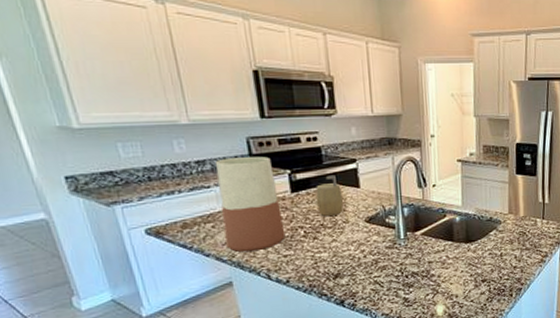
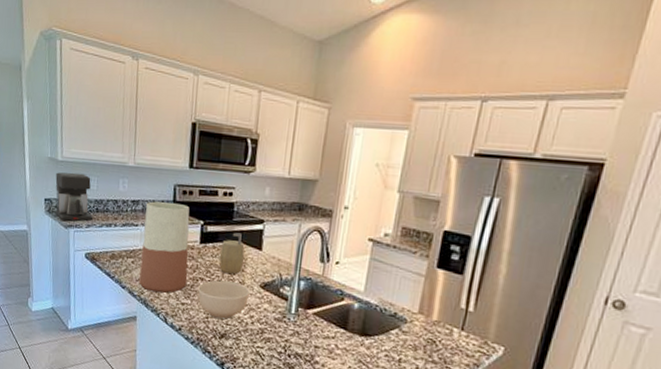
coffee maker: none [75,140,145,199] -> present [55,172,92,222]
bowl: none [298,222,357,261] -> present [197,280,251,320]

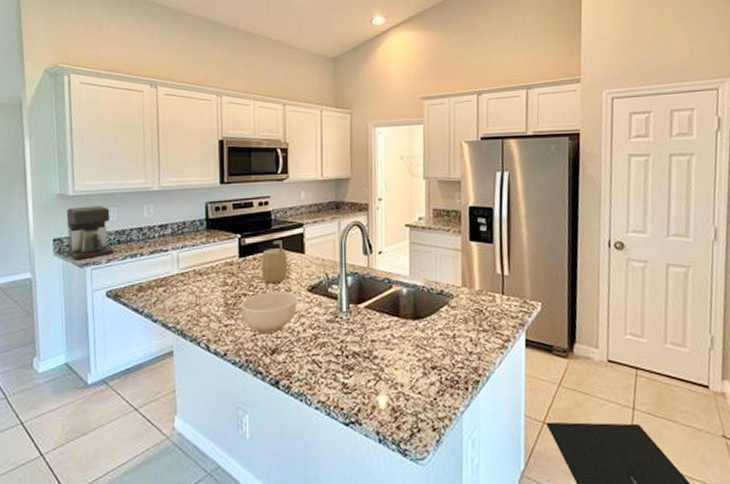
vase: present [139,201,190,293] -> none [173,221,229,320]

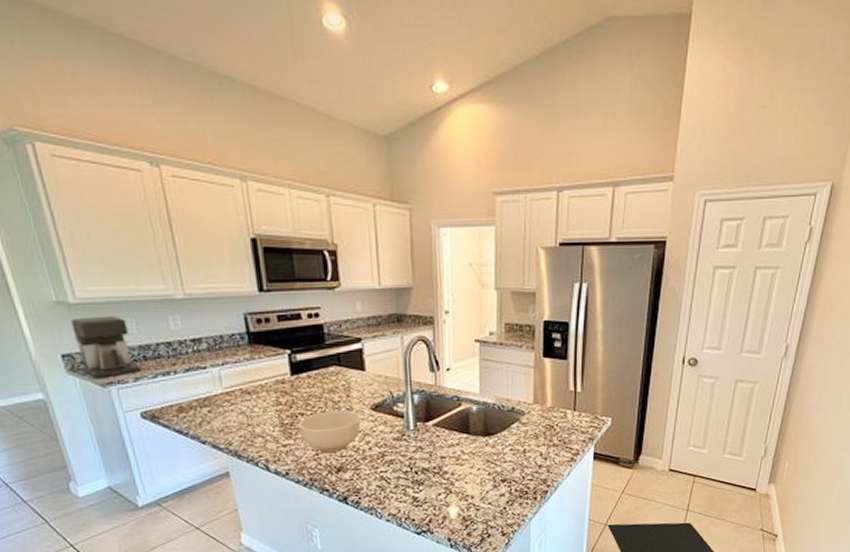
soap dispenser: present [261,240,288,284] -> none [317,356,348,403]

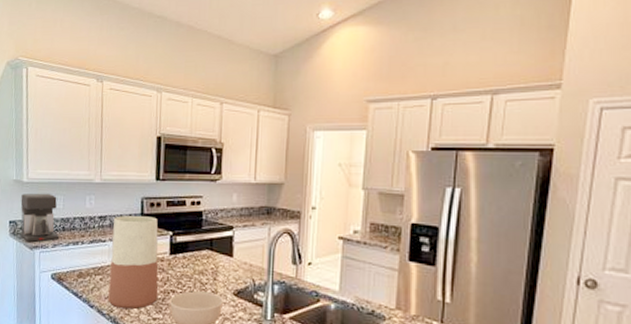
vase: none [212,335,285,440] -> present [108,216,159,310]

